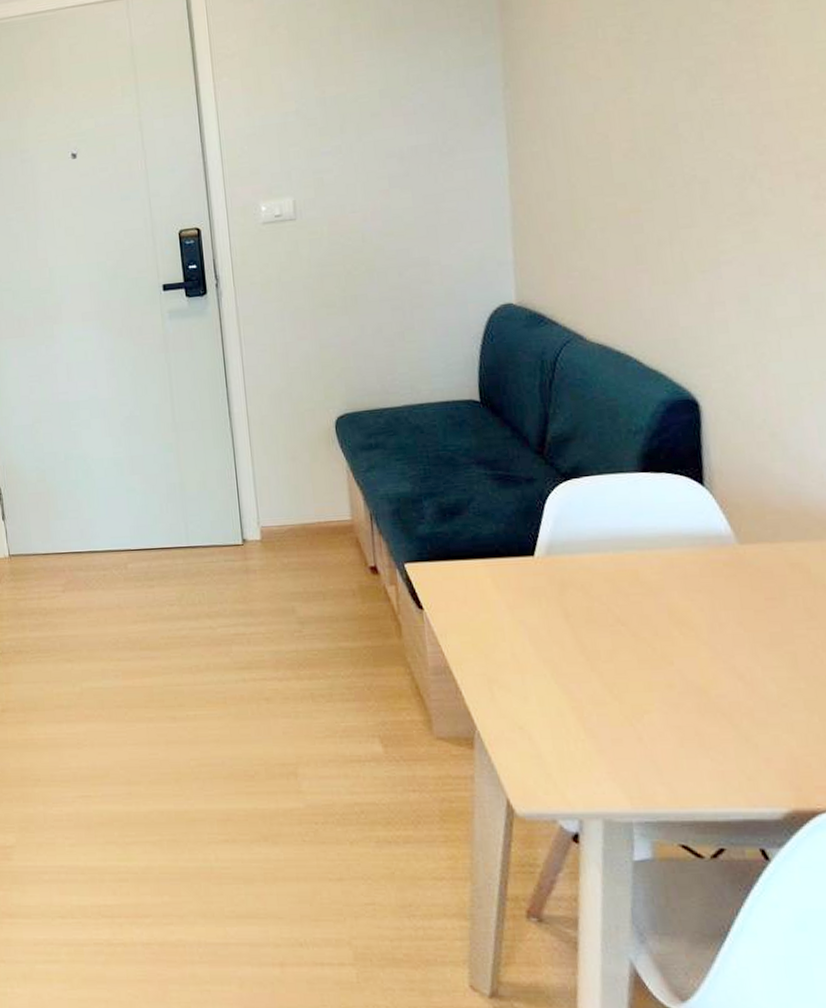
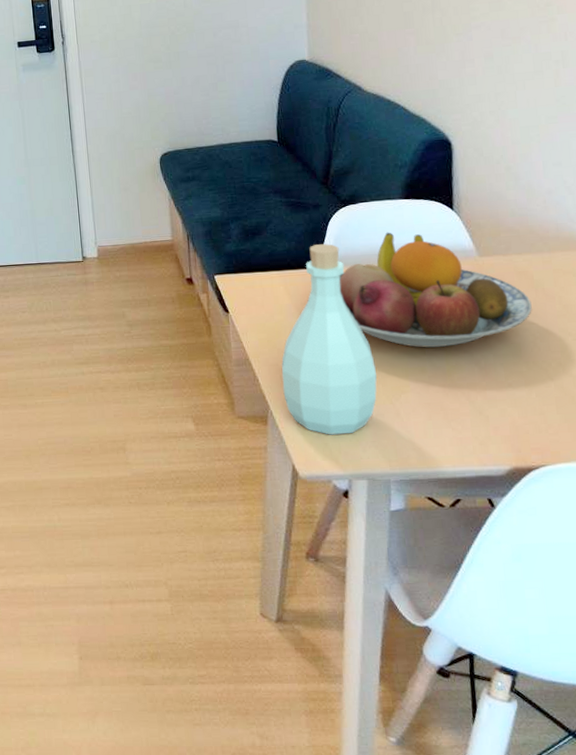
bottle: none [490,526,612,763] -> present [281,244,377,435]
fruit bowl: none [560,512,810,657] -> present [338,232,532,348]

